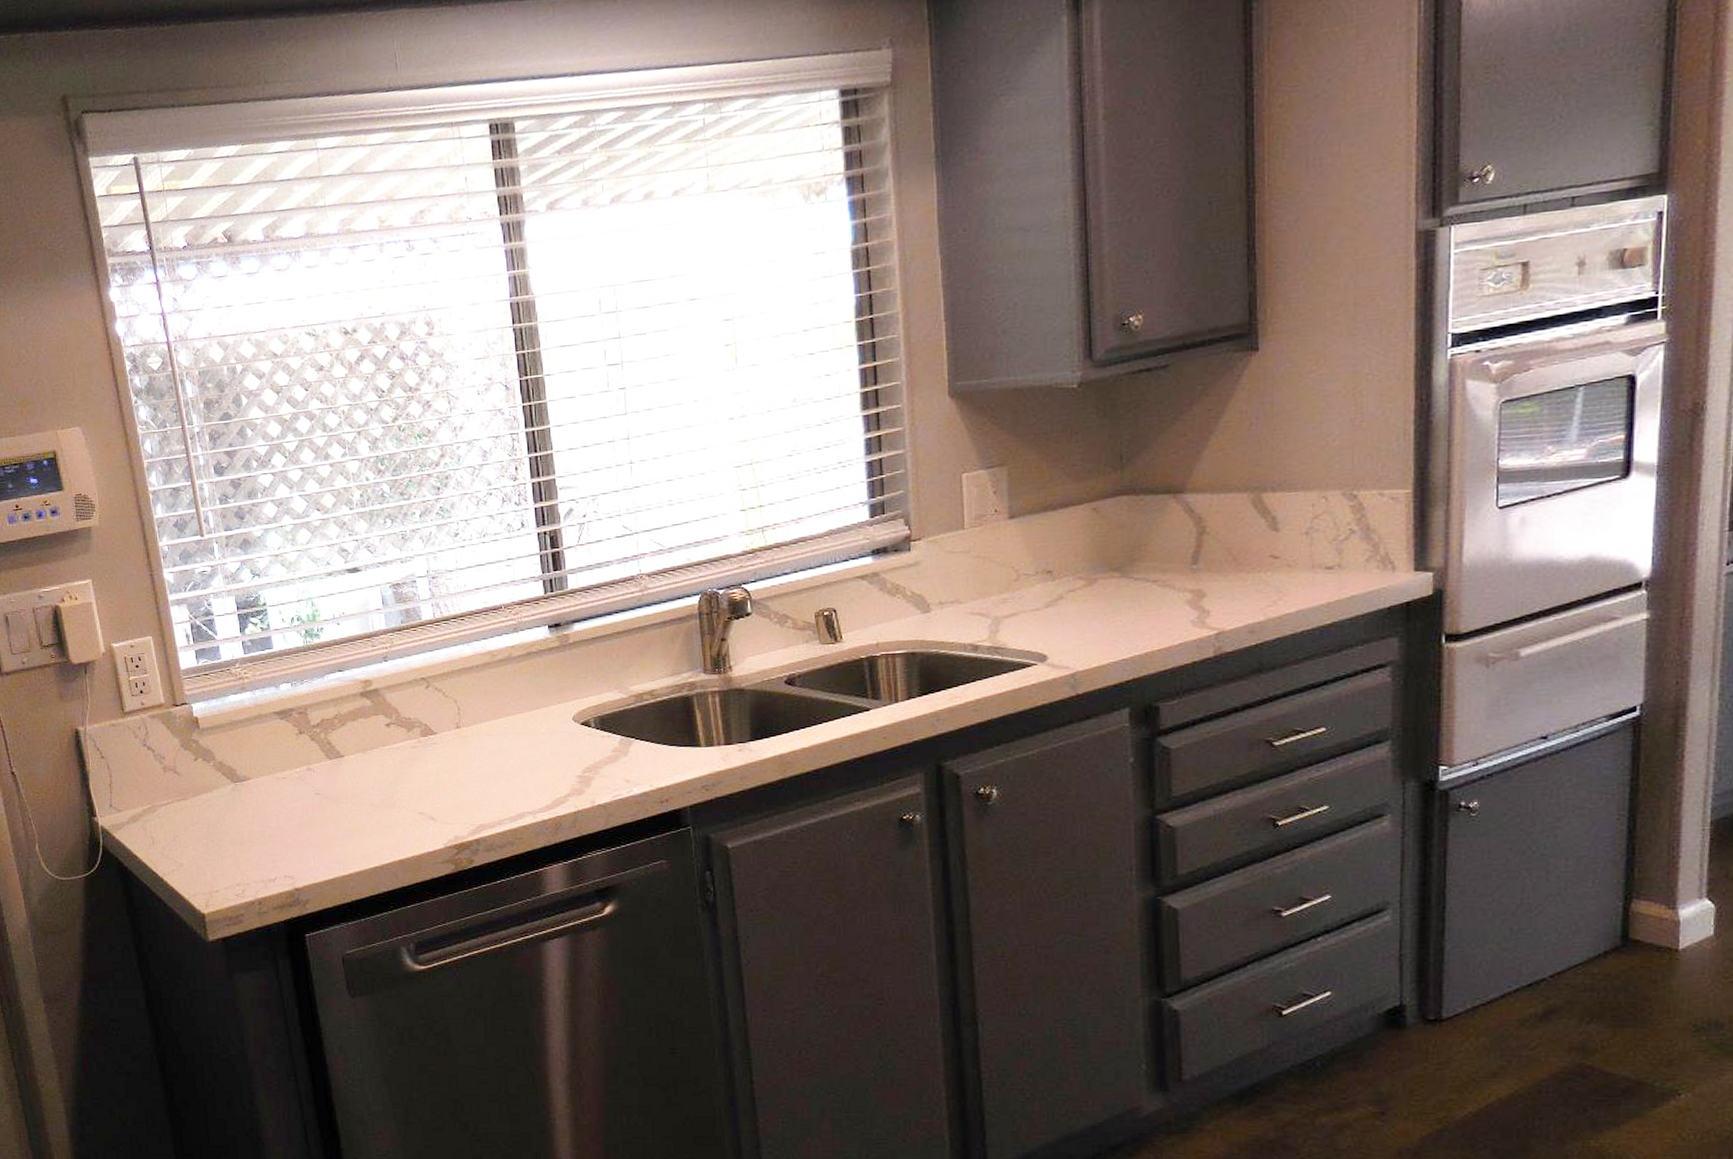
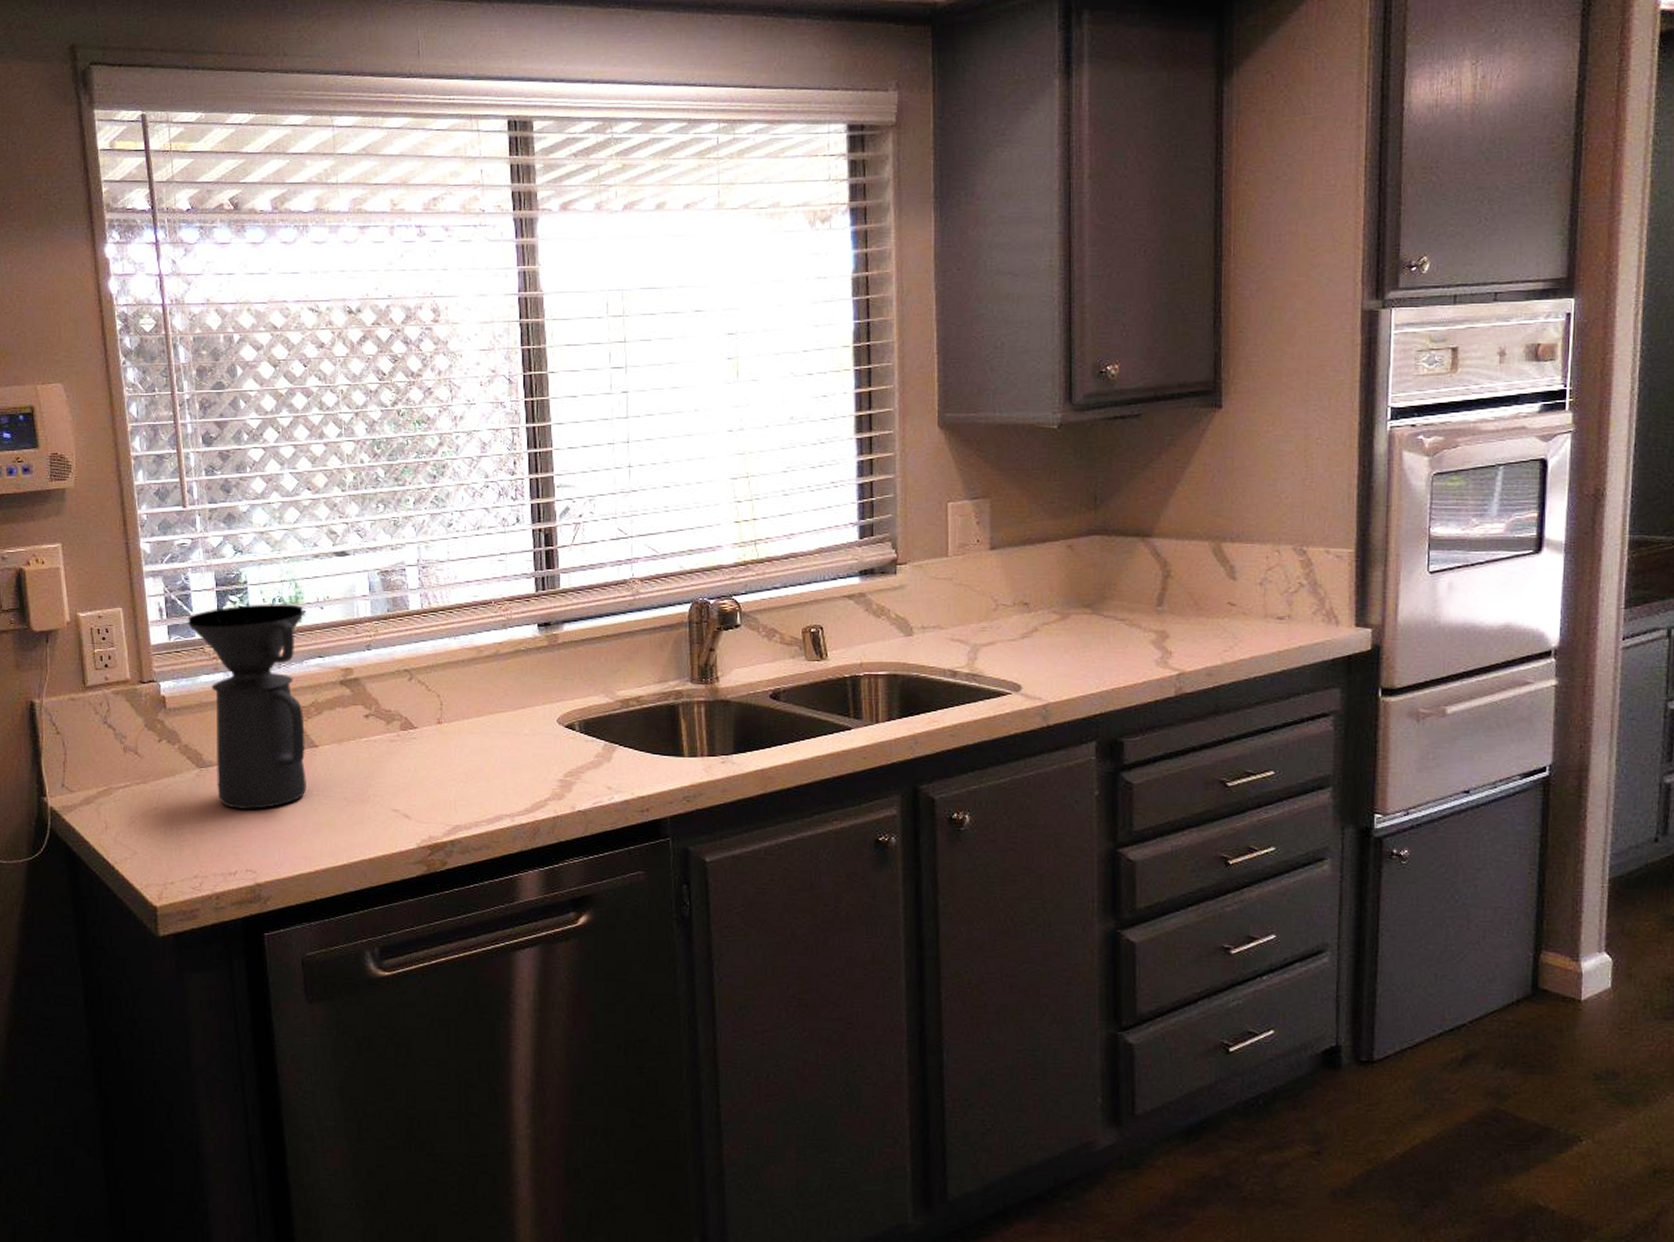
coffee maker: none [213,622,336,820] -> present [188,604,306,810]

